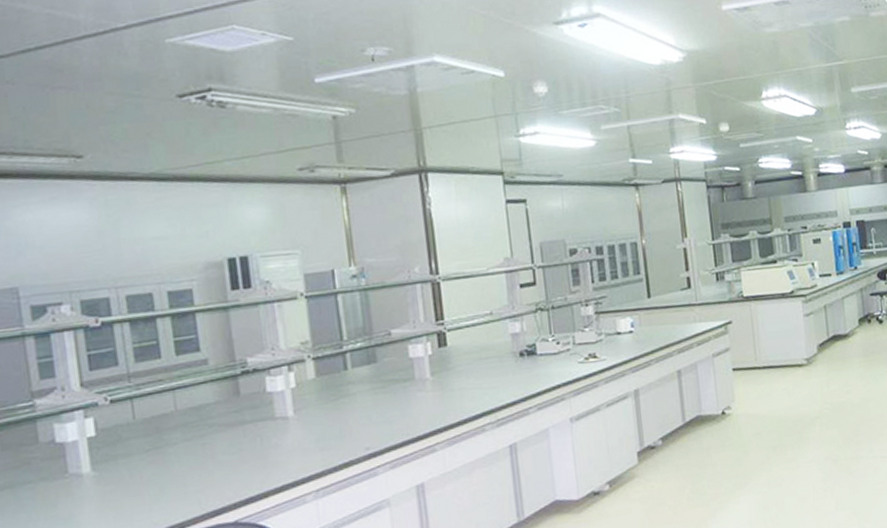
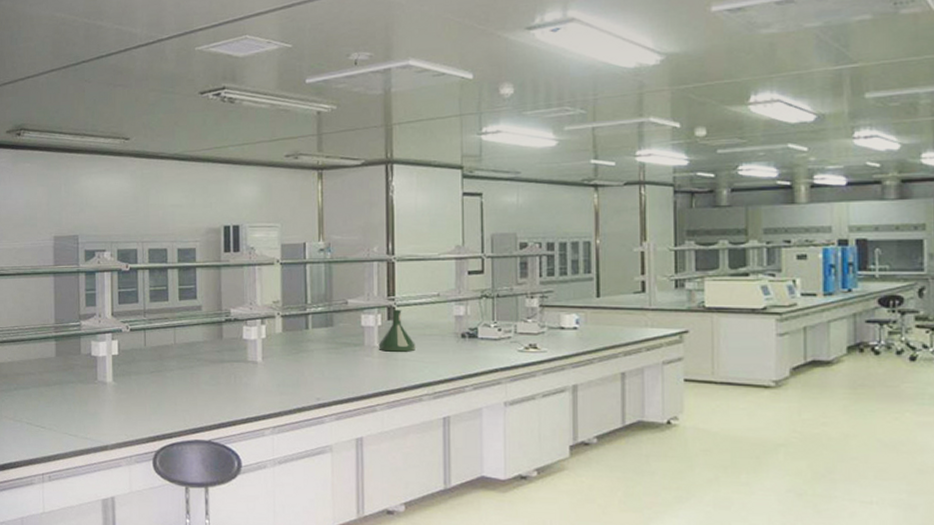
flask: none [430,333,473,383] -> present [378,309,415,352]

